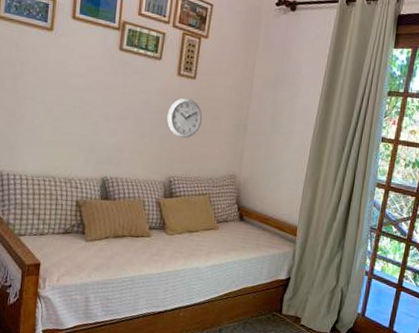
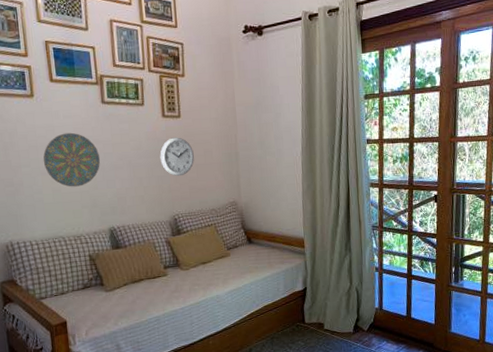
decorative plate: none [49,72,107,130] -> present [43,132,101,187]

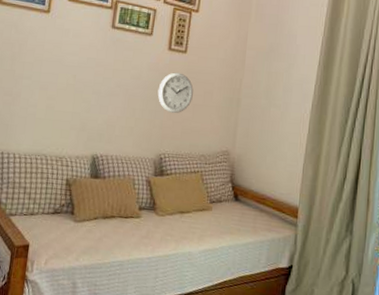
decorative plate: present [43,132,101,187] -> none [44,51,99,107]

